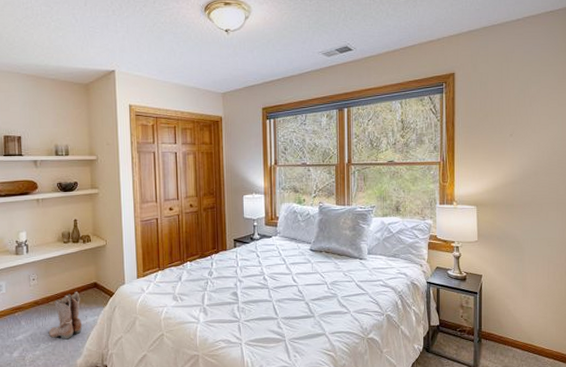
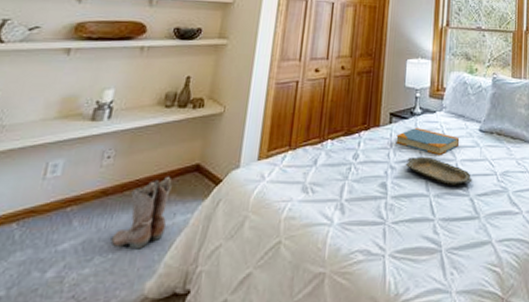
book: none [241,250,294,270] -> present [396,128,460,155]
serving tray: none [250,272,307,294] -> present [405,156,473,186]

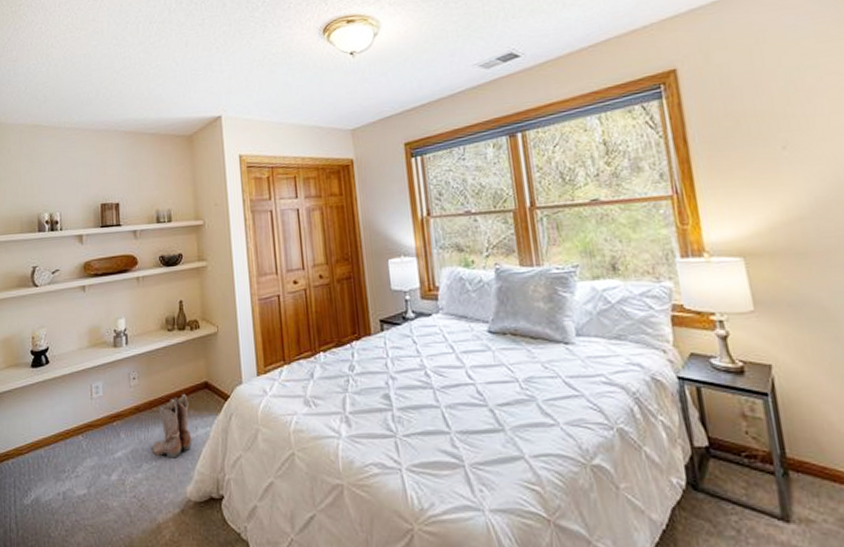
book: present [396,128,460,155] -> none [391,334,467,362]
serving tray: present [405,156,473,186] -> none [406,364,489,396]

